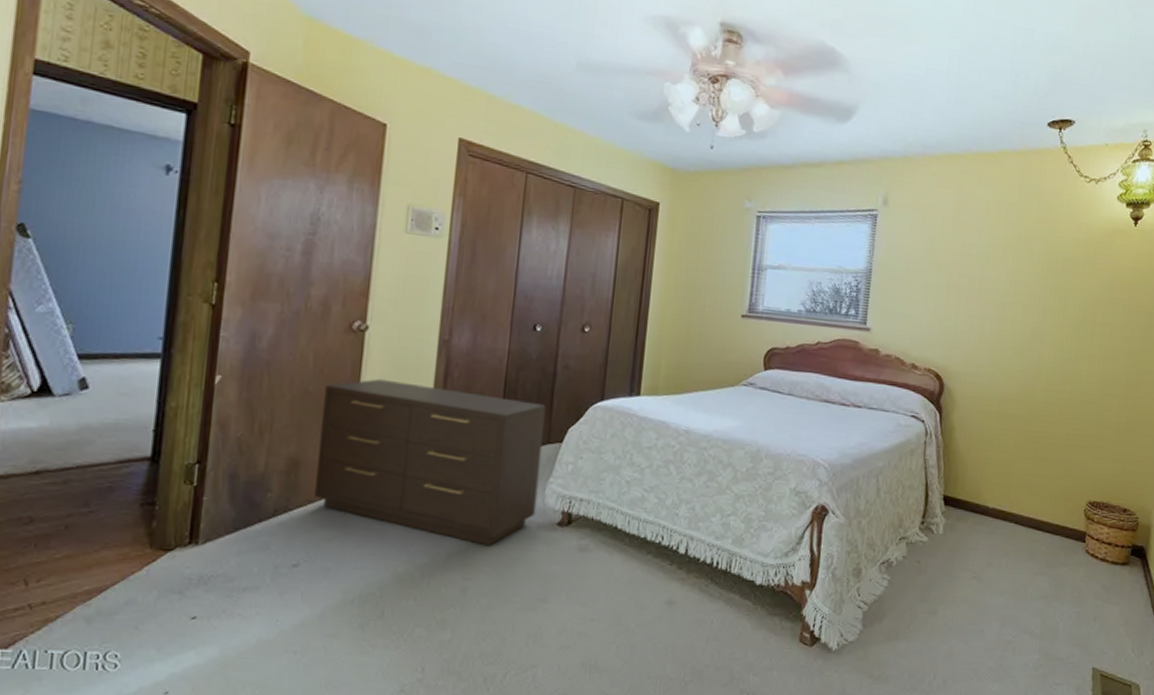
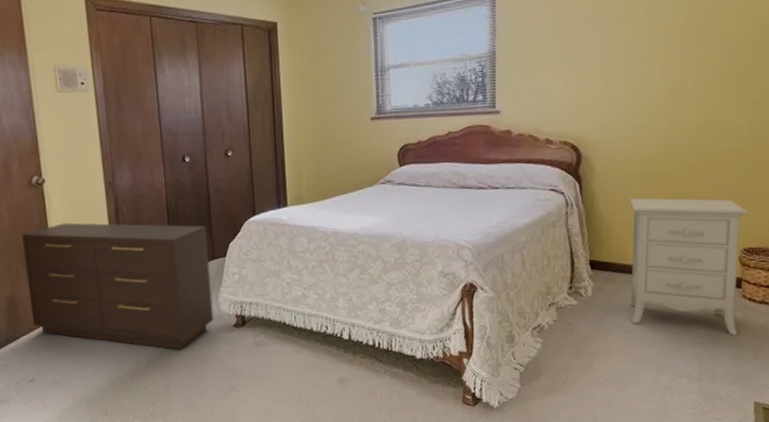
nightstand: none [979,435,1094,592] -> present [630,197,748,335]

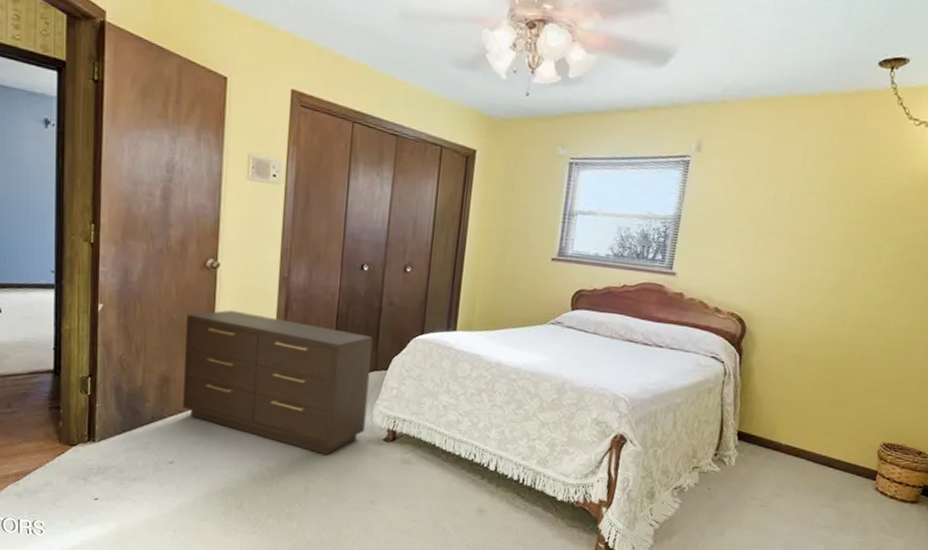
nightstand: present [630,197,748,335] -> none [768,377,893,525]

